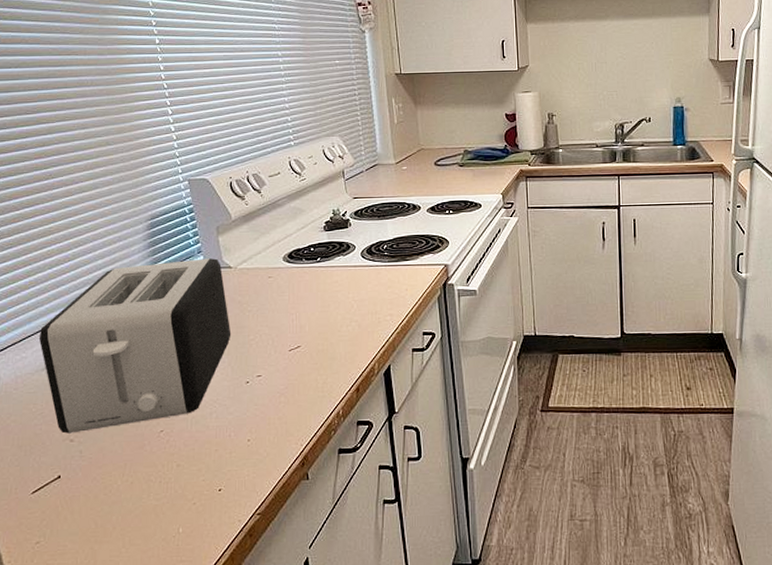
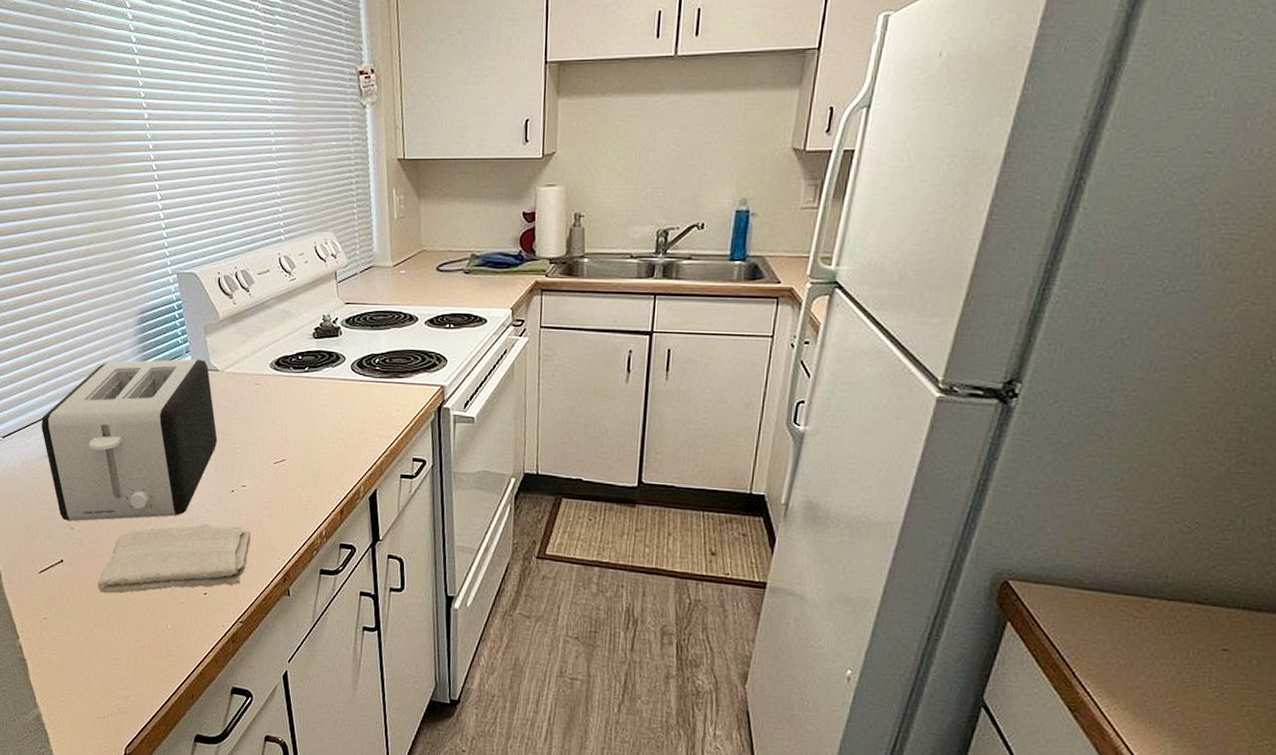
washcloth: none [100,415,267,505] -> present [97,523,251,594]

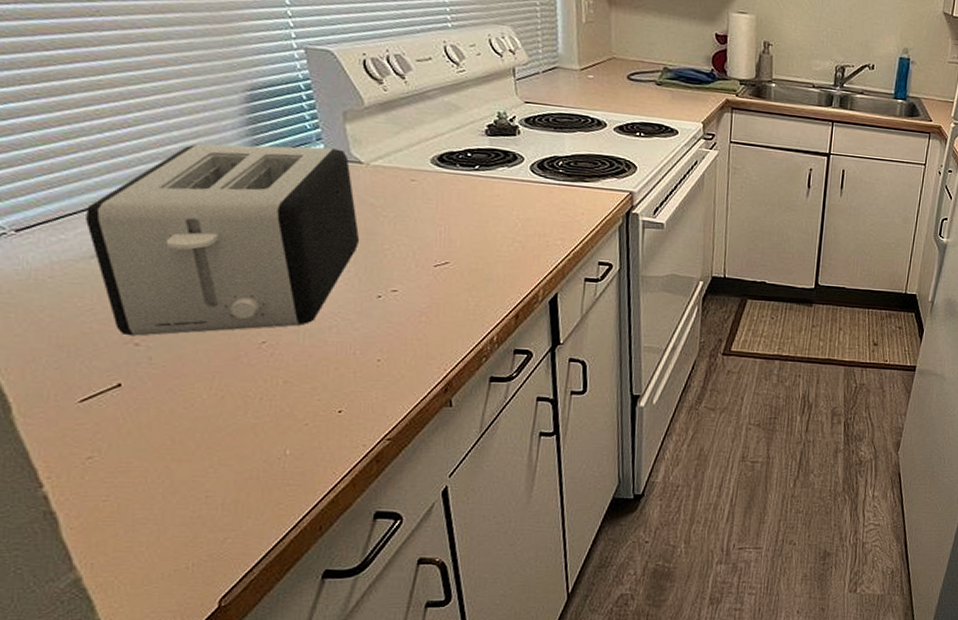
washcloth: present [97,523,251,594] -> none [177,333,403,420]

